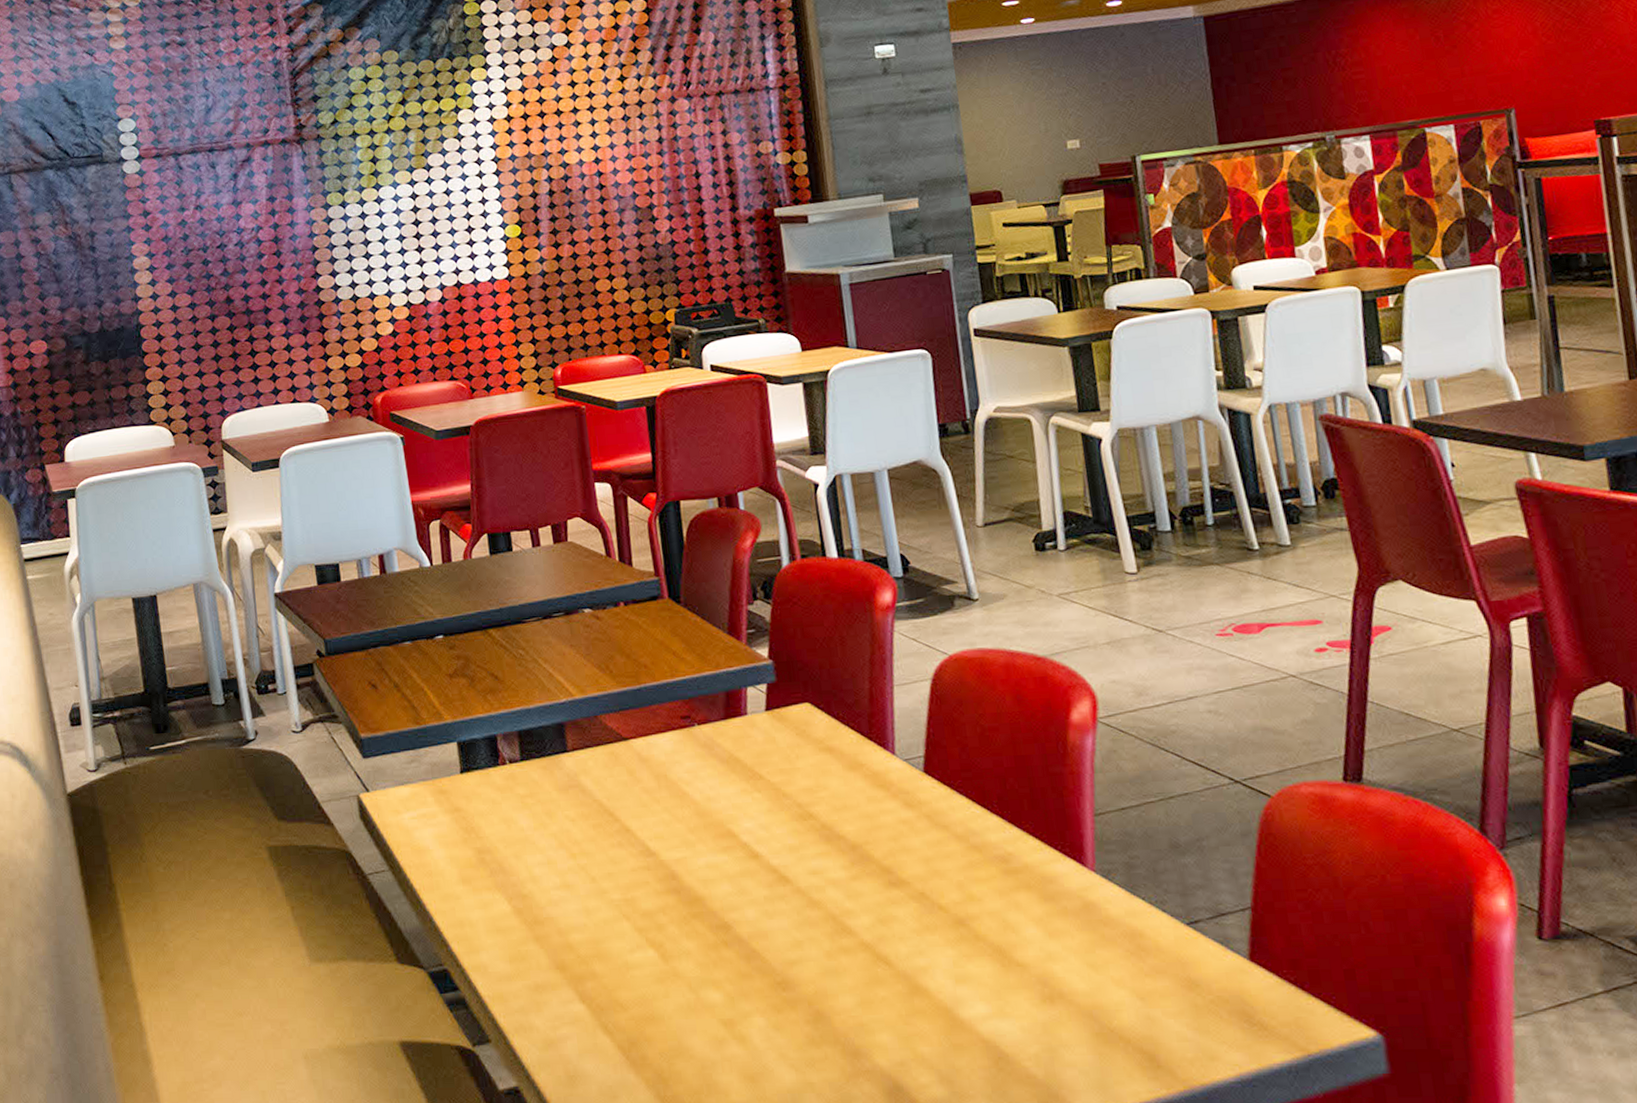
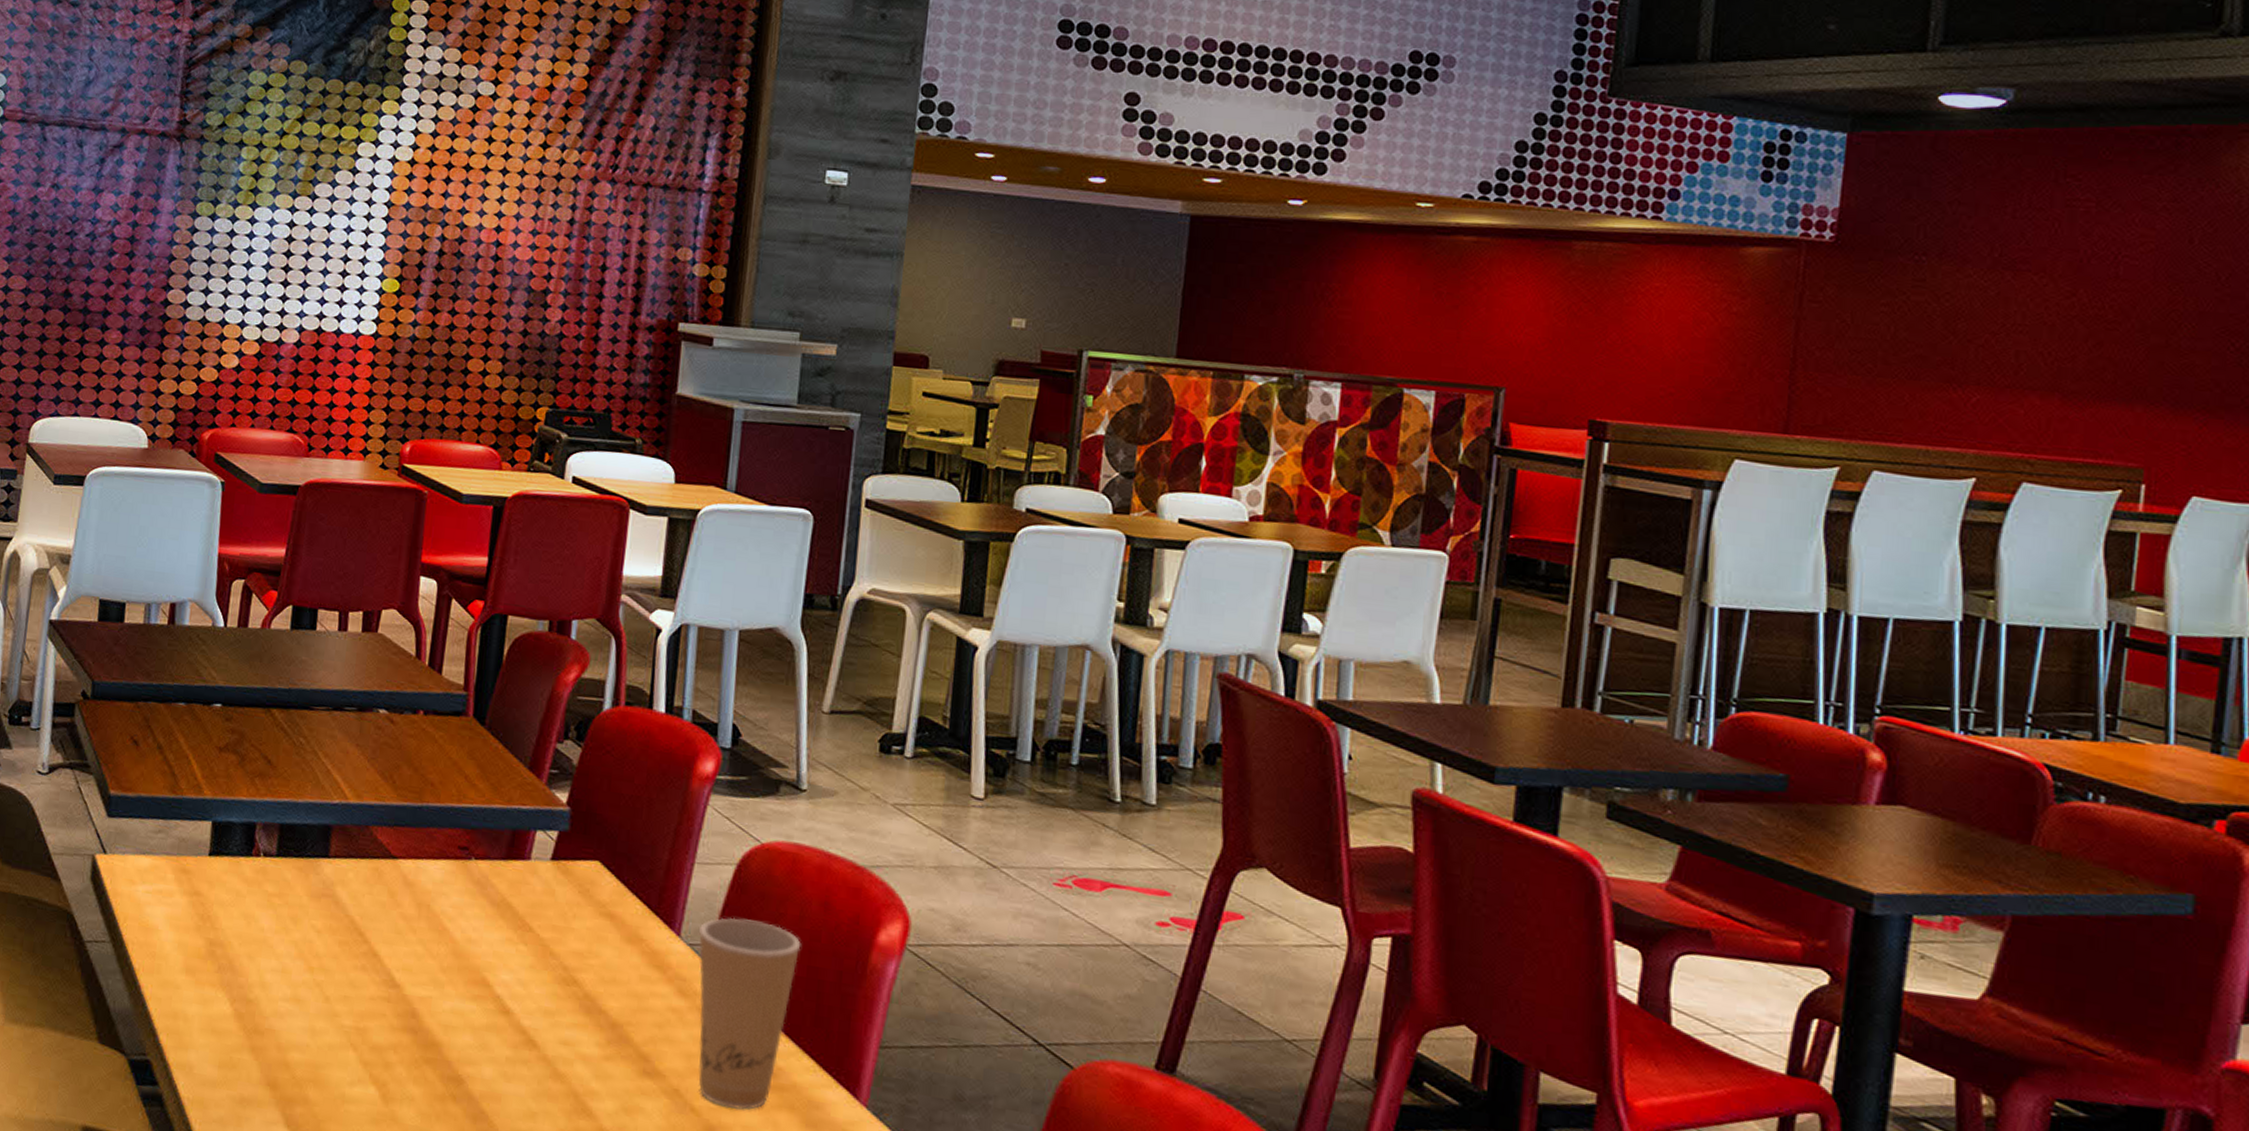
paper cup: none [910,725,1007,900] -> present [698,917,801,1110]

